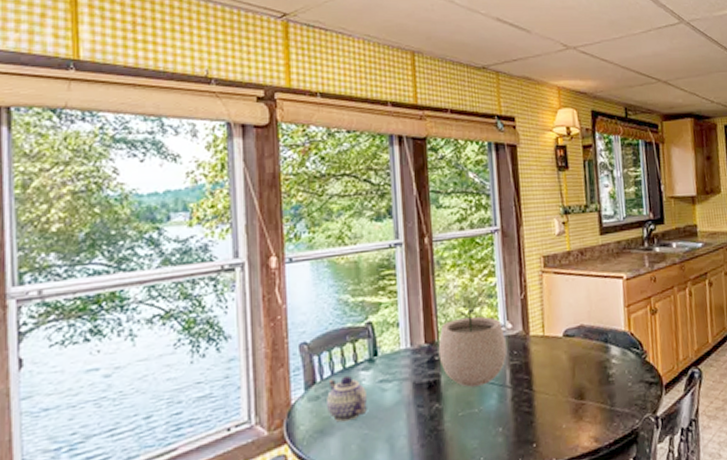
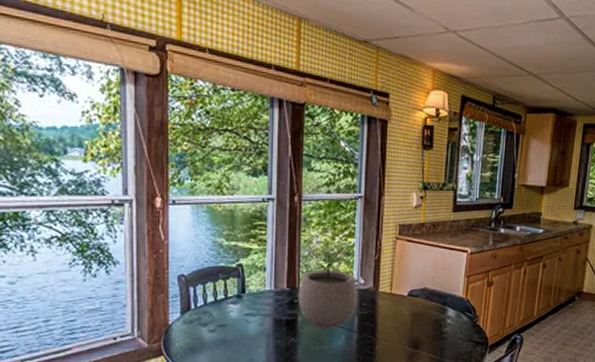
teapot: present [327,375,368,422] -> none [199,306,234,344]

